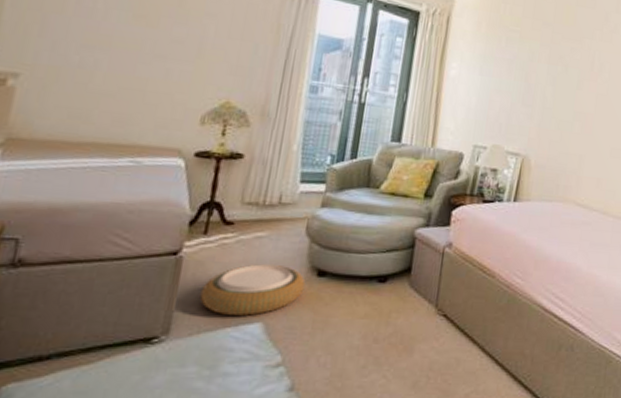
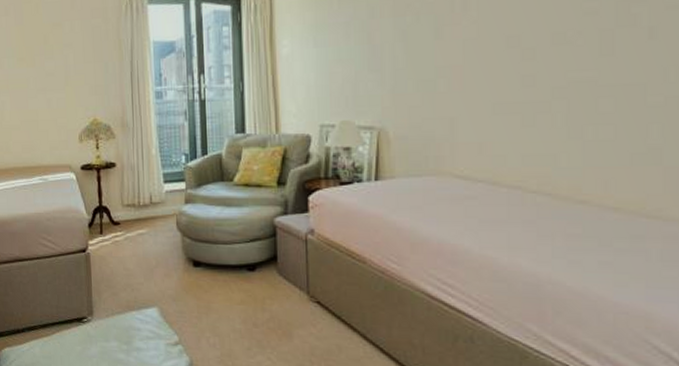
woven basket: present [200,264,305,316] -> none [107,257,185,301]

